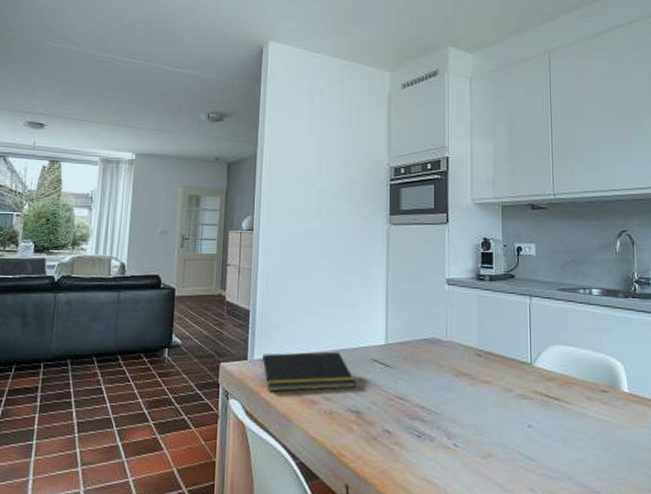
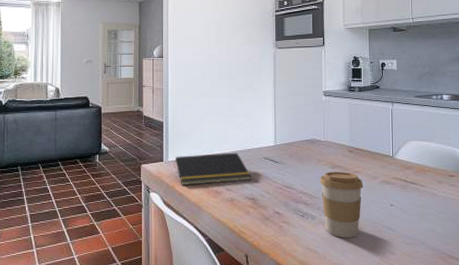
coffee cup: none [441,380,495,468] -> present [320,172,364,238]

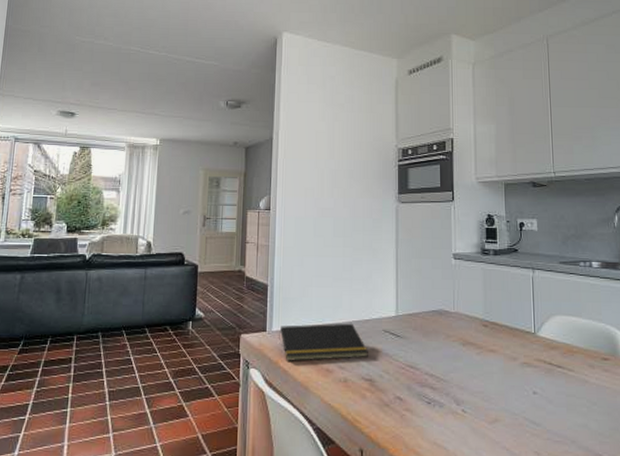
coffee cup: present [320,172,364,238] -> none [449,350,501,432]

